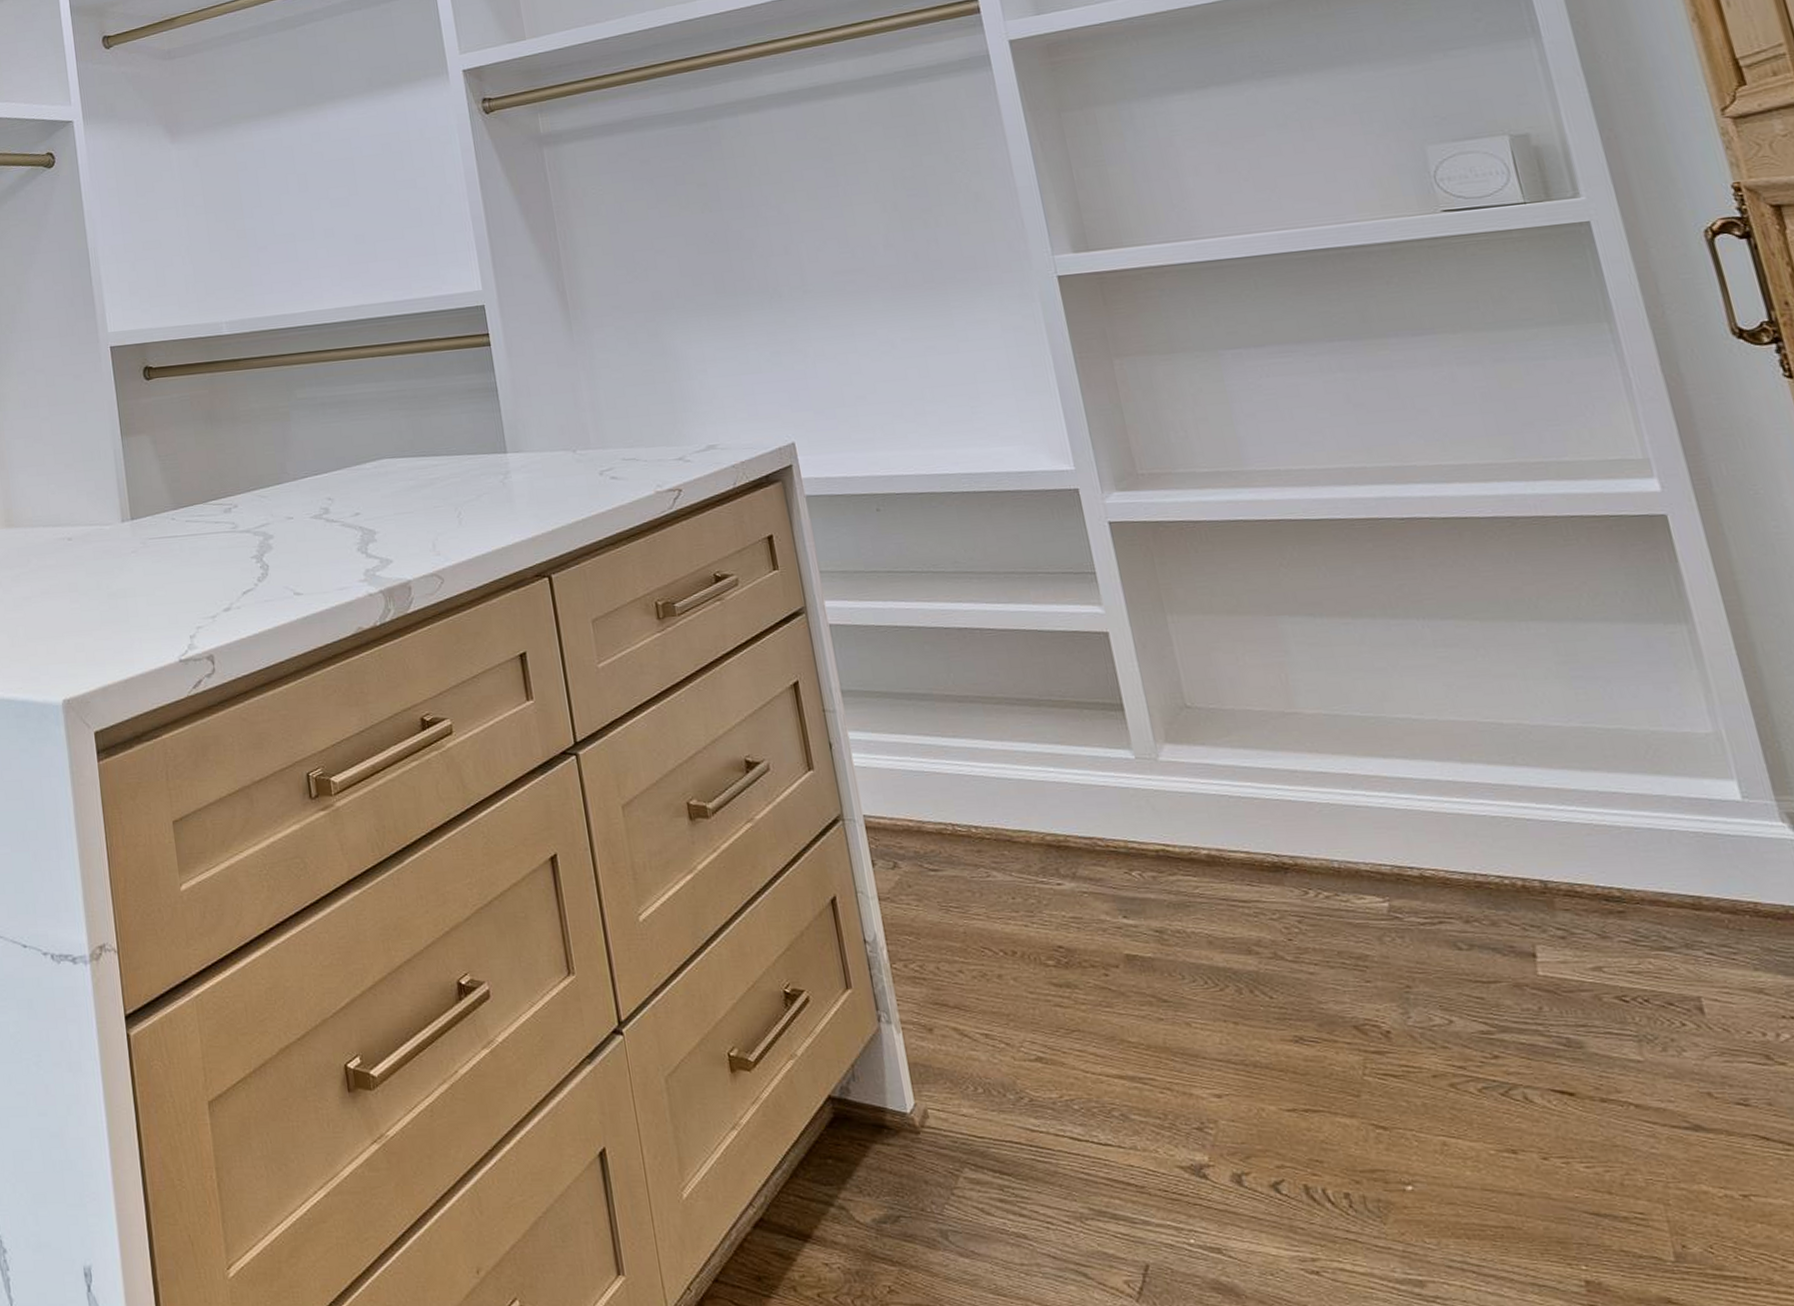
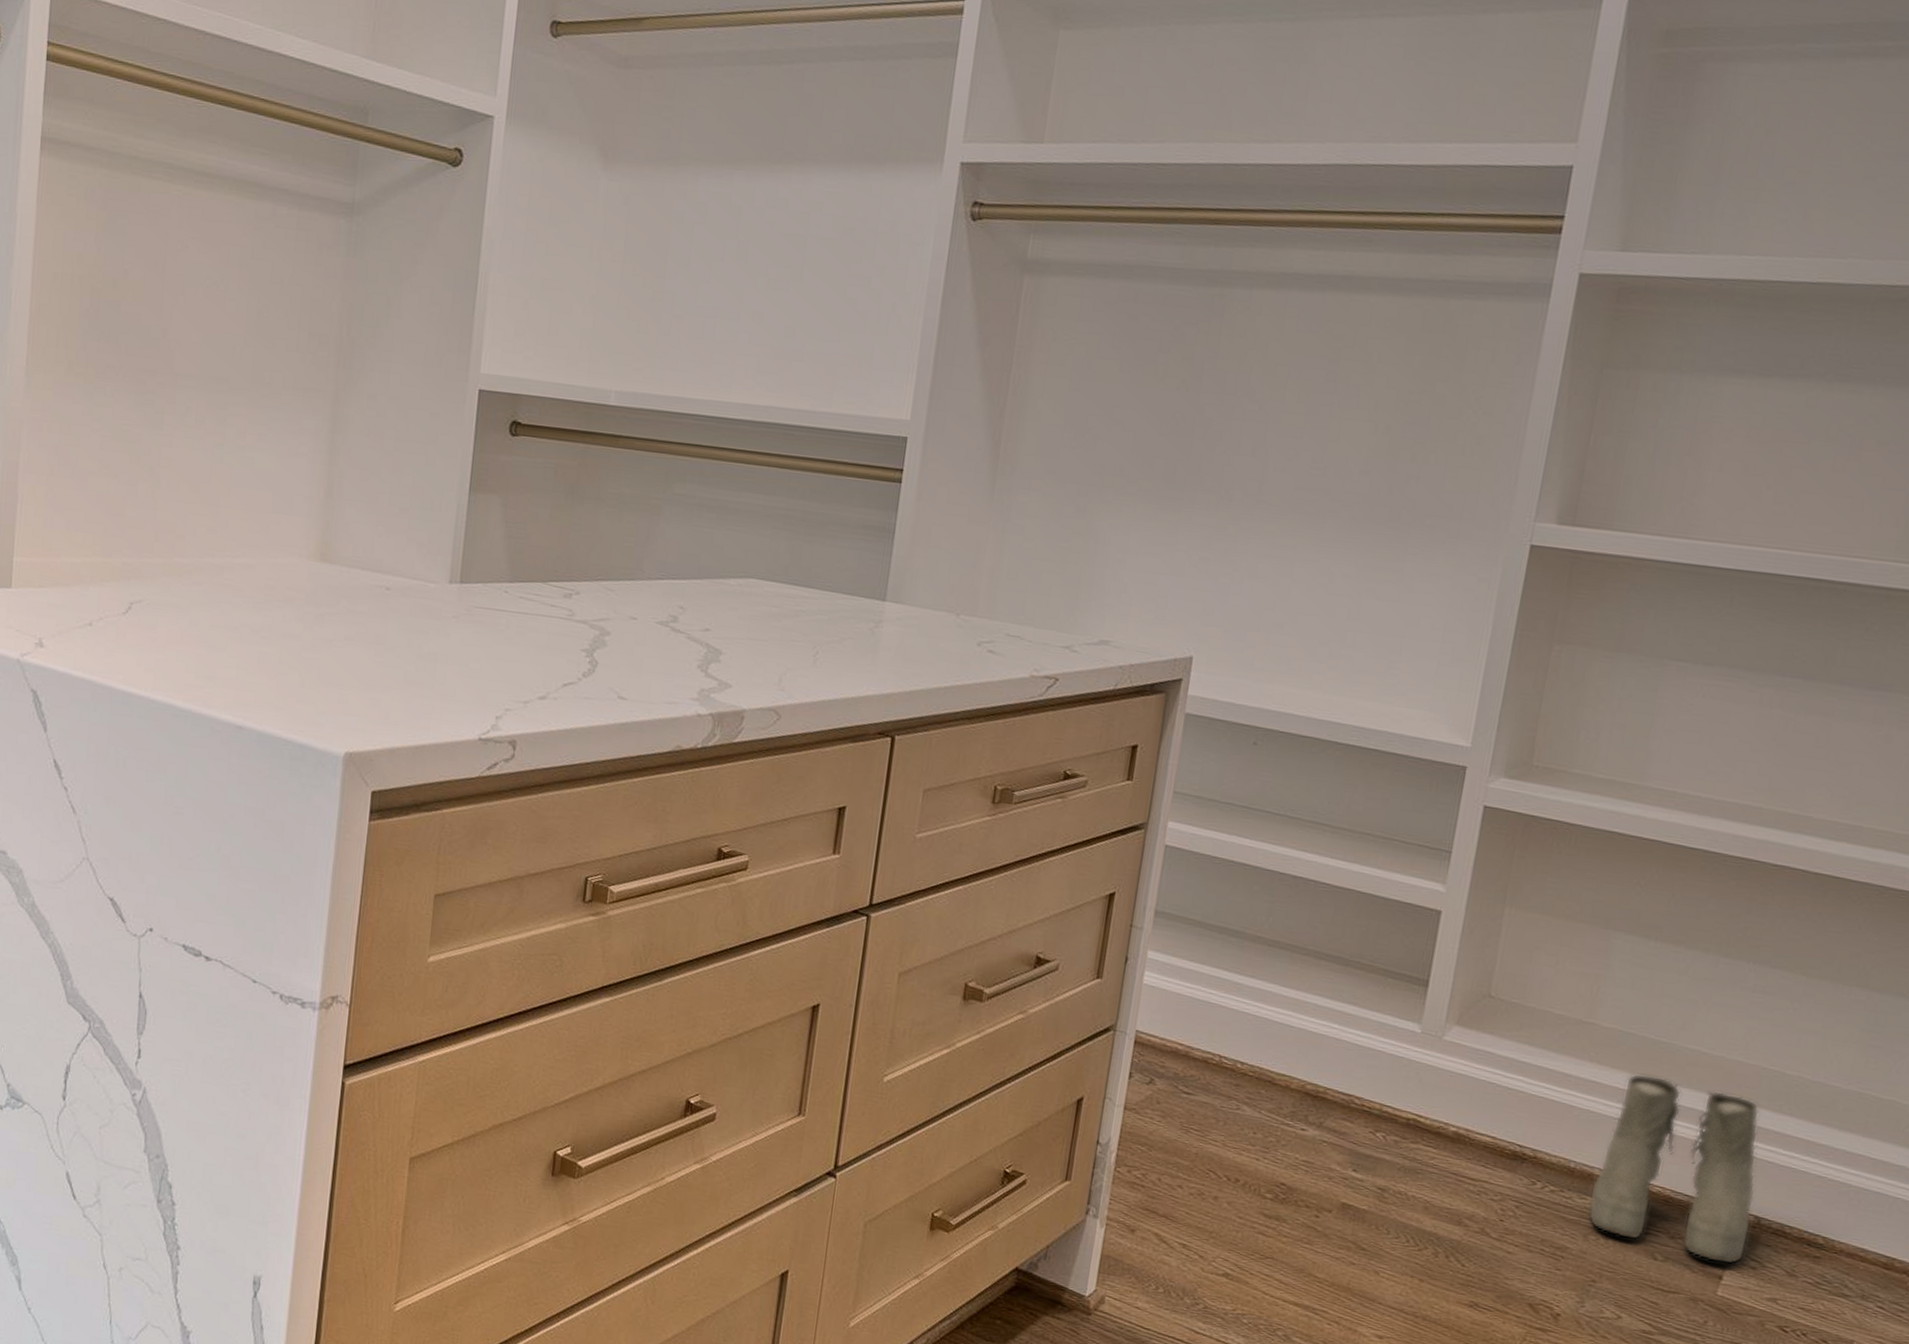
boots: none [1352,753,1548,940] -> present [1587,1073,1760,1265]

